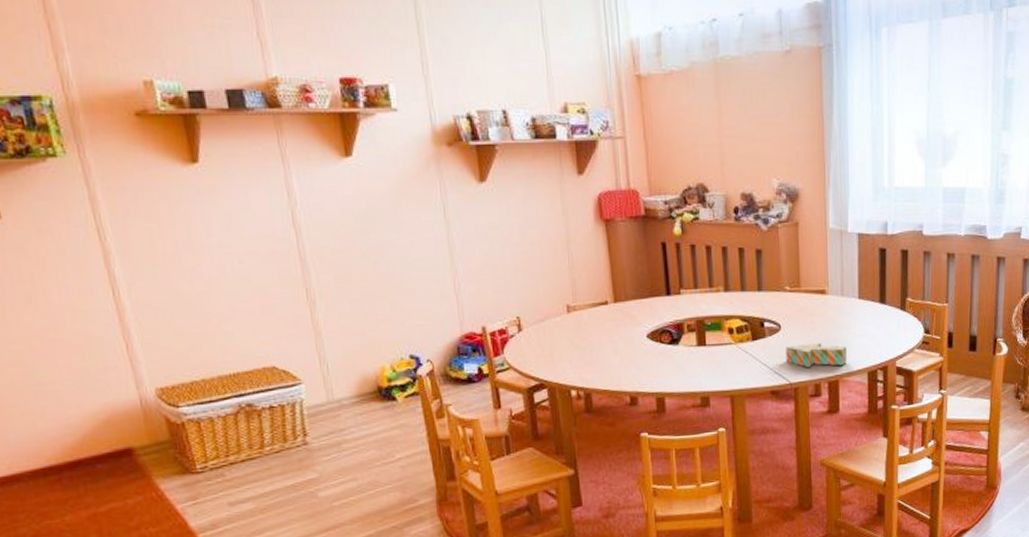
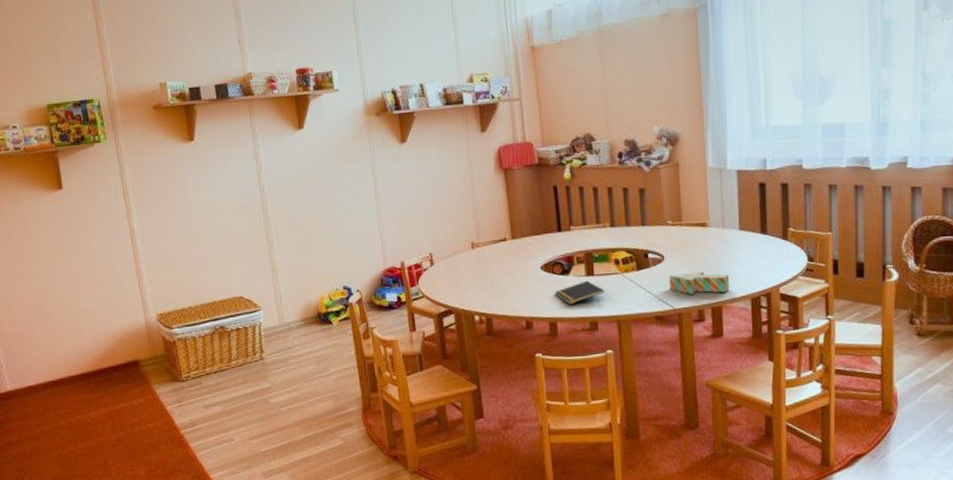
notepad: none [663,351,717,378] -> present [555,280,604,305]

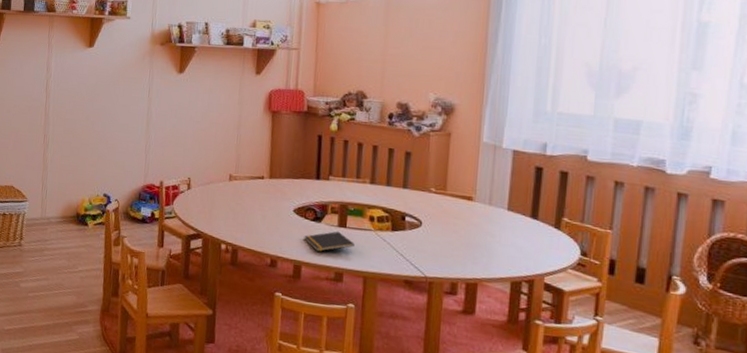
toy blocks: present [669,271,729,295] -> none [423,241,489,271]

